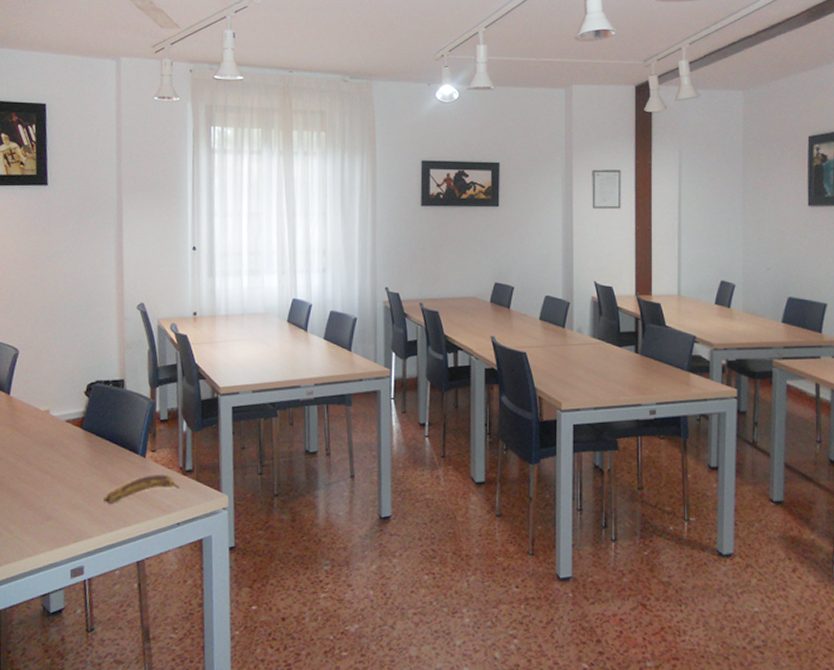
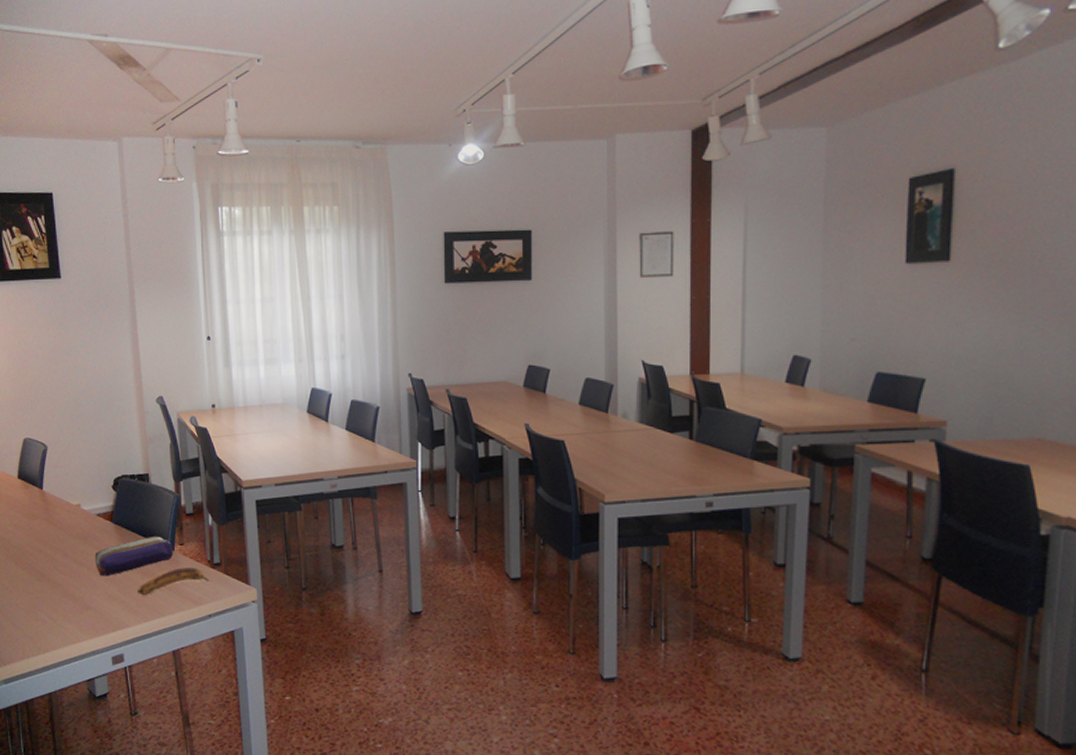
pencil case: none [60,442,145,485] -> present [94,536,174,577]

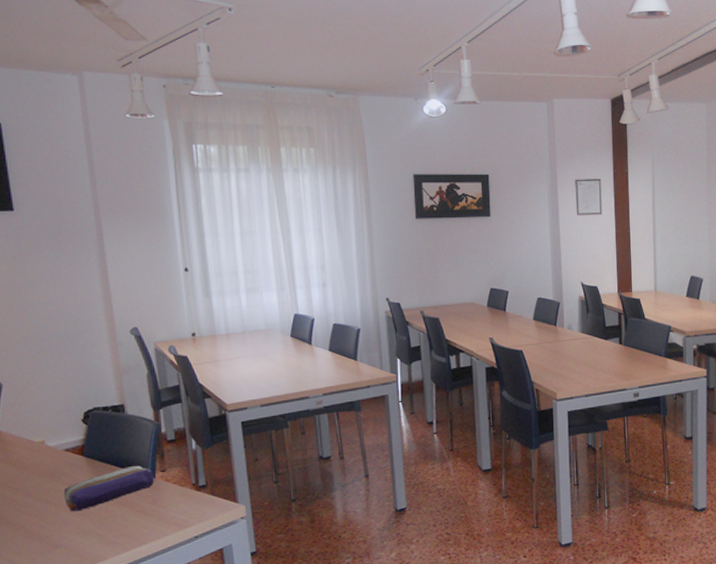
banana: present [137,567,209,595] -> none [115,492,194,525]

